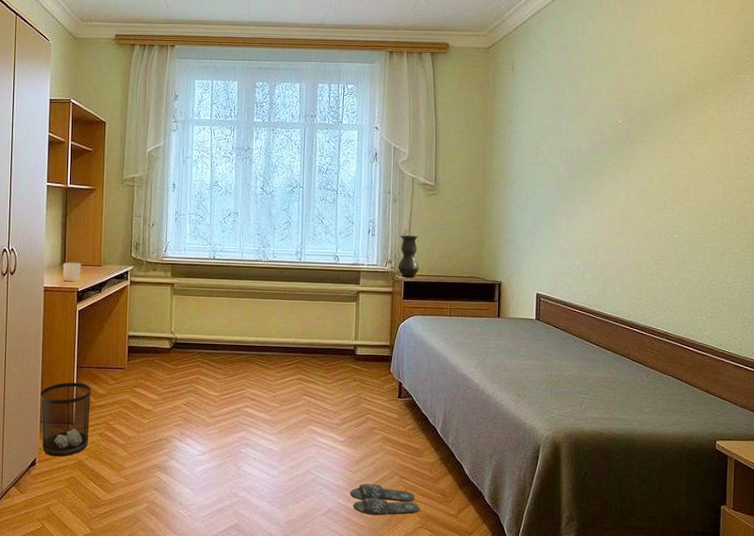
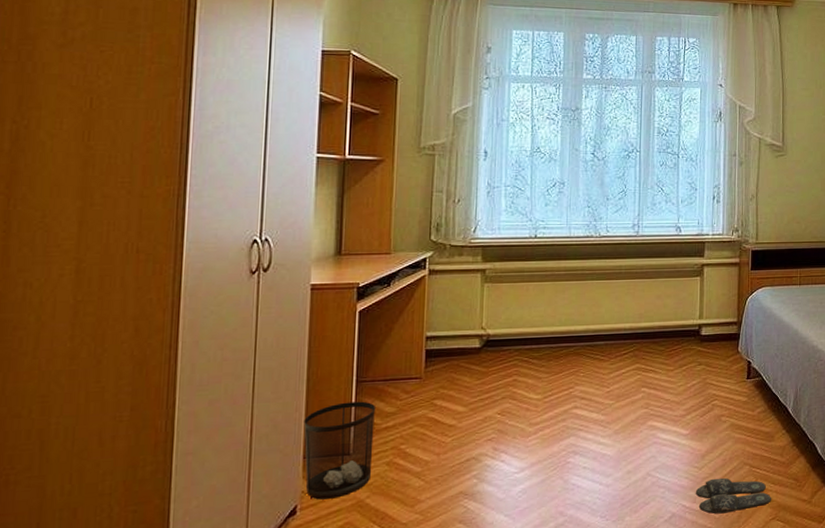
mug: present [62,262,82,282] -> none [337,251,364,276]
vase: present [397,235,419,278] -> none [745,200,767,246]

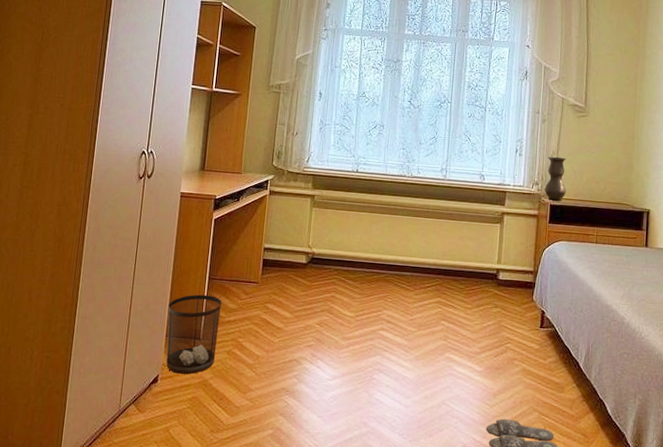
vase: none [745,200,767,246] -> present [544,156,566,201]

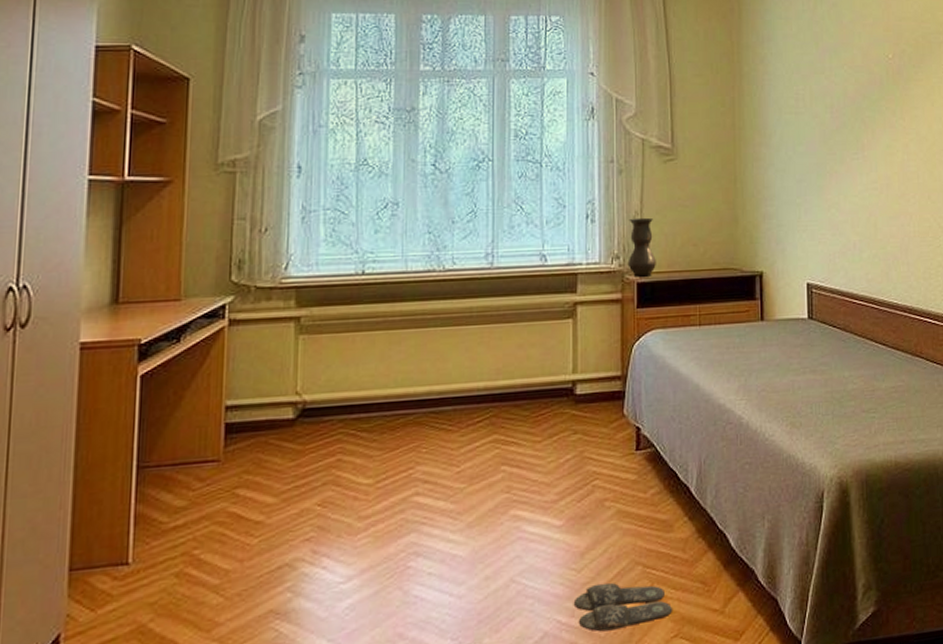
waste bin: present [166,294,222,375] -> none [70,493,161,626]

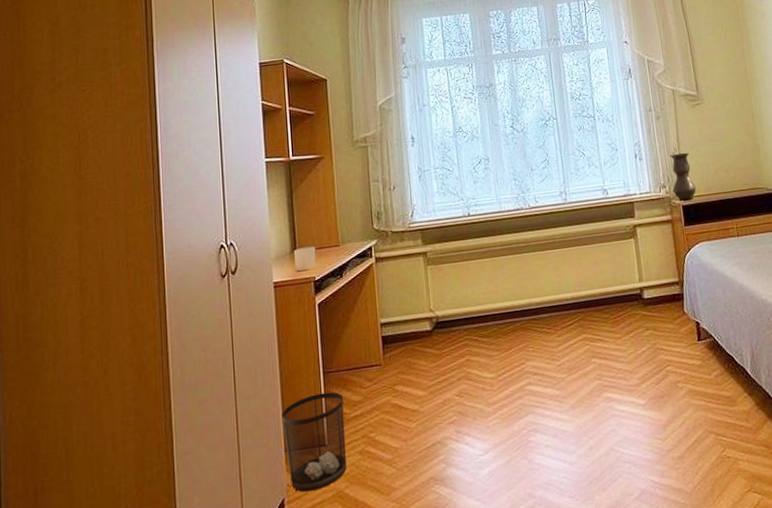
waste bin: none [70,493,161,626] -> present [281,391,347,492]
mug: none [113,298,147,331] -> present [293,246,317,272]
slippers: present [575,582,672,632] -> none [663,448,744,489]

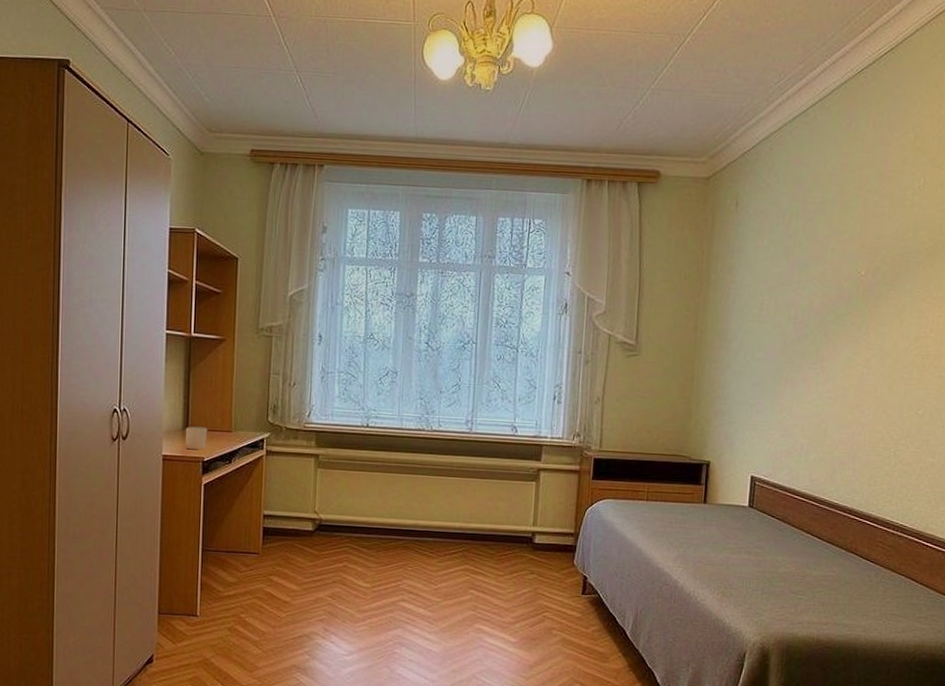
waste bin: present [281,391,347,492] -> none [158,567,218,654]
vase: present [669,152,696,201] -> none [587,403,613,454]

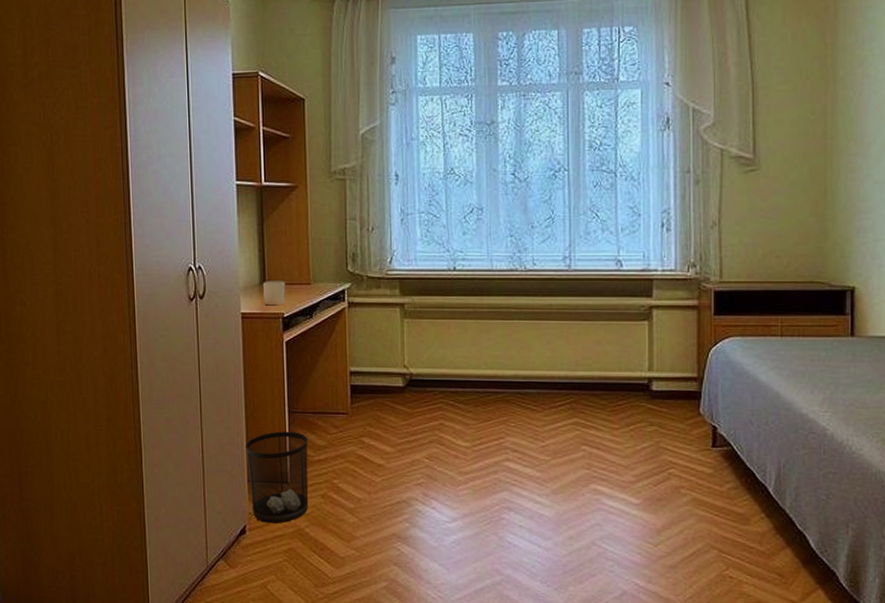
waste bin: none [158,567,218,654] -> present [246,431,309,524]

